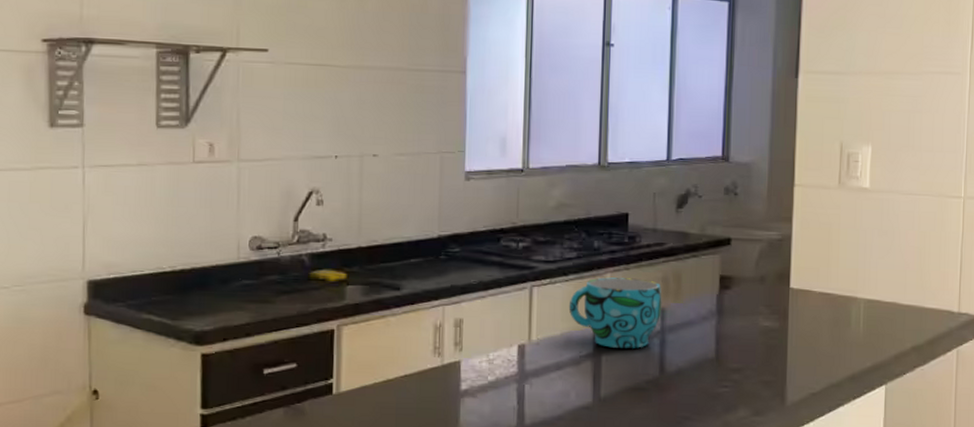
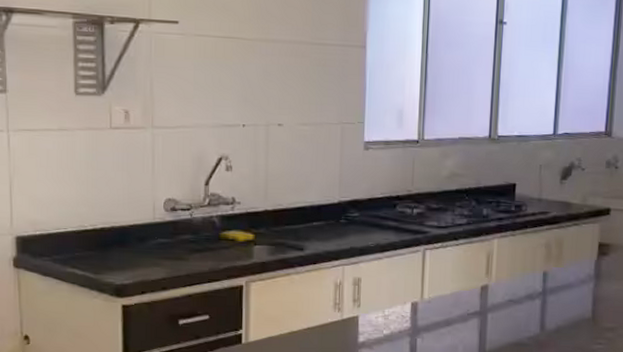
cup: present [568,277,662,348] -> none [458,242,545,308]

